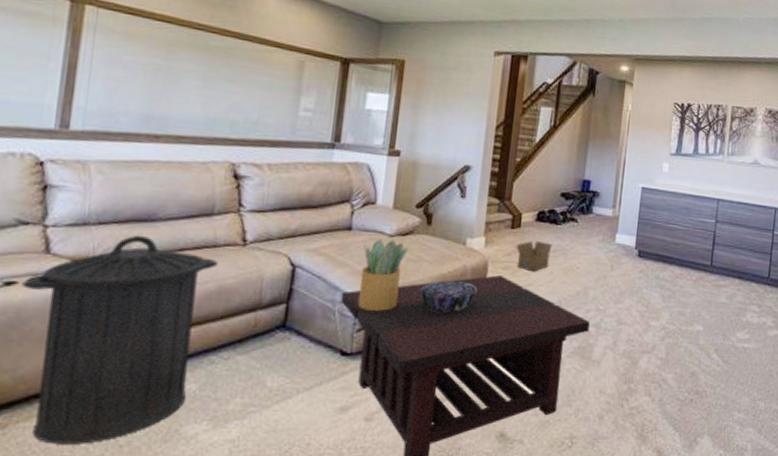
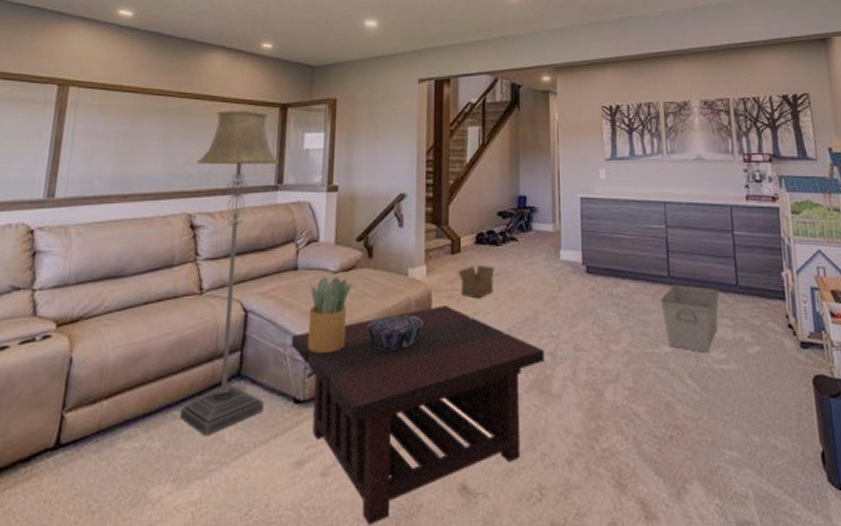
trash can: present [21,236,218,444] -> none [12,293,179,512]
floor lamp: none [217,56,338,381] -> present [179,110,280,436]
storage bin: none [700,273,753,333] -> present [660,284,720,353]

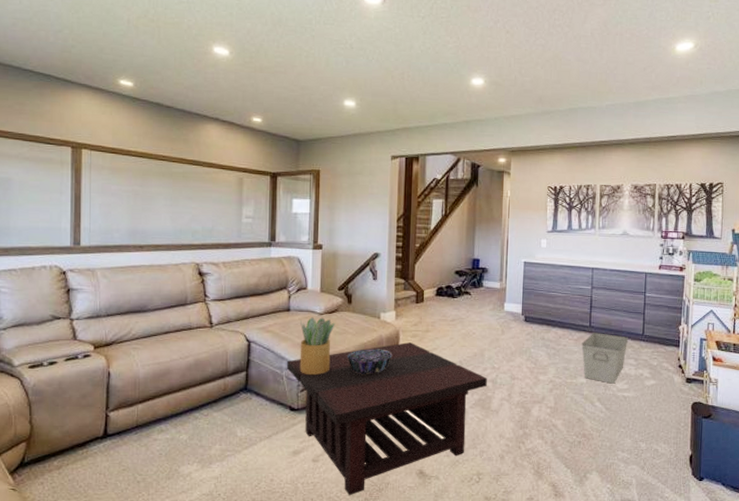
floor lamp: present [179,110,280,436] -> none [200,176,272,432]
cardboard box: present [458,264,495,299] -> none [421,312,451,338]

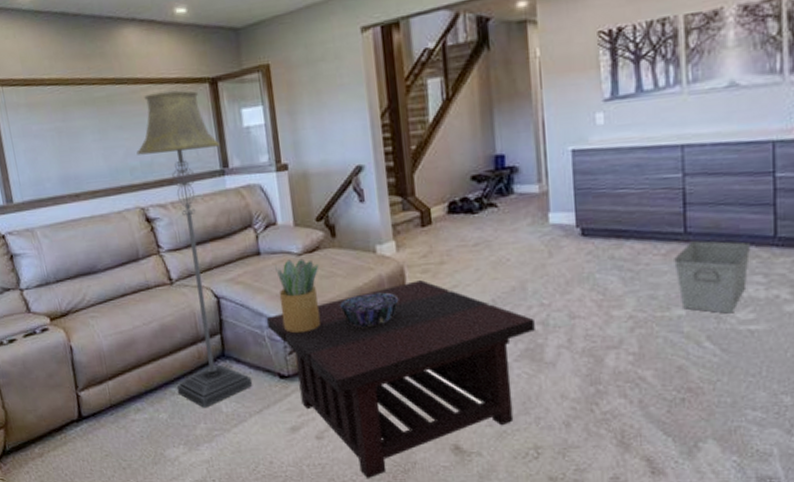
floor lamp: none [200,176,272,432] -> present [136,90,253,408]

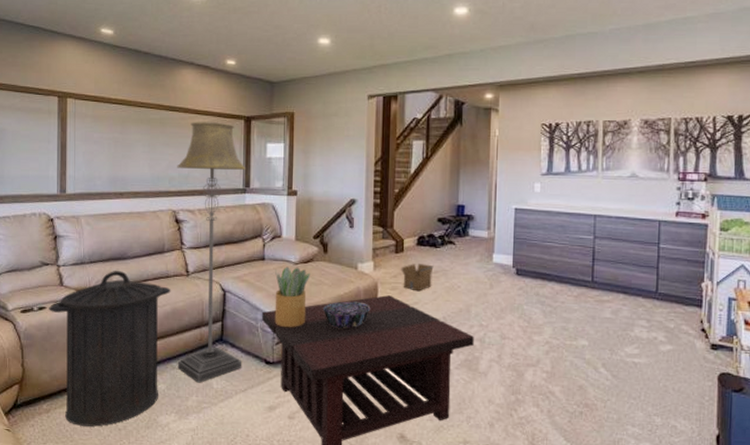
trash can: none [19,287,162,468] -> present [49,271,171,427]
cardboard box: none [430,235,473,272] -> present [401,263,434,292]
storage bin: present [674,240,751,314] -> none [582,289,639,348]

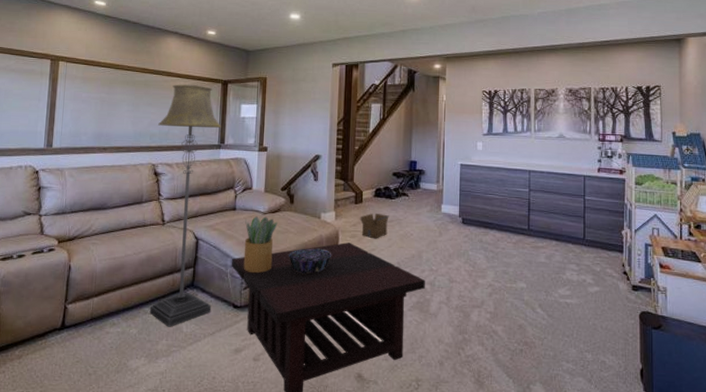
trash can: present [49,271,171,427] -> none [28,220,147,372]

